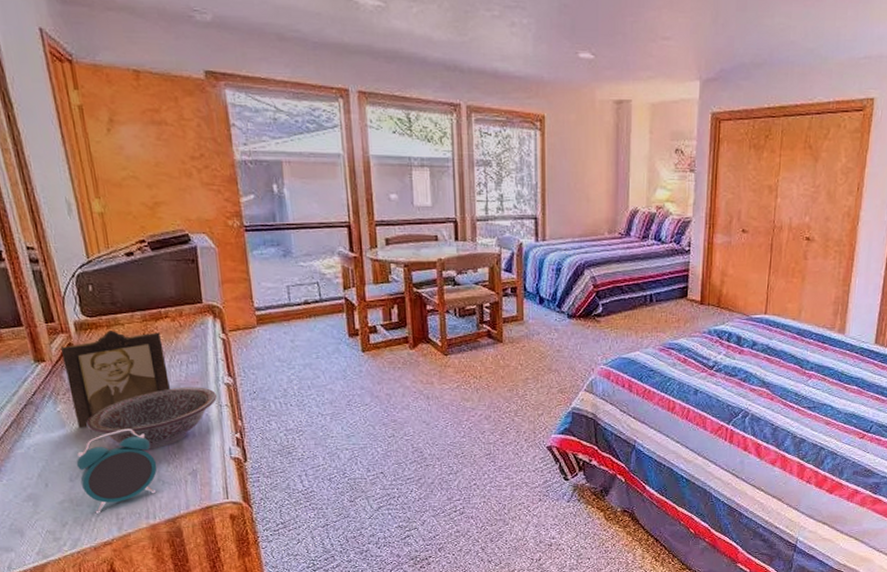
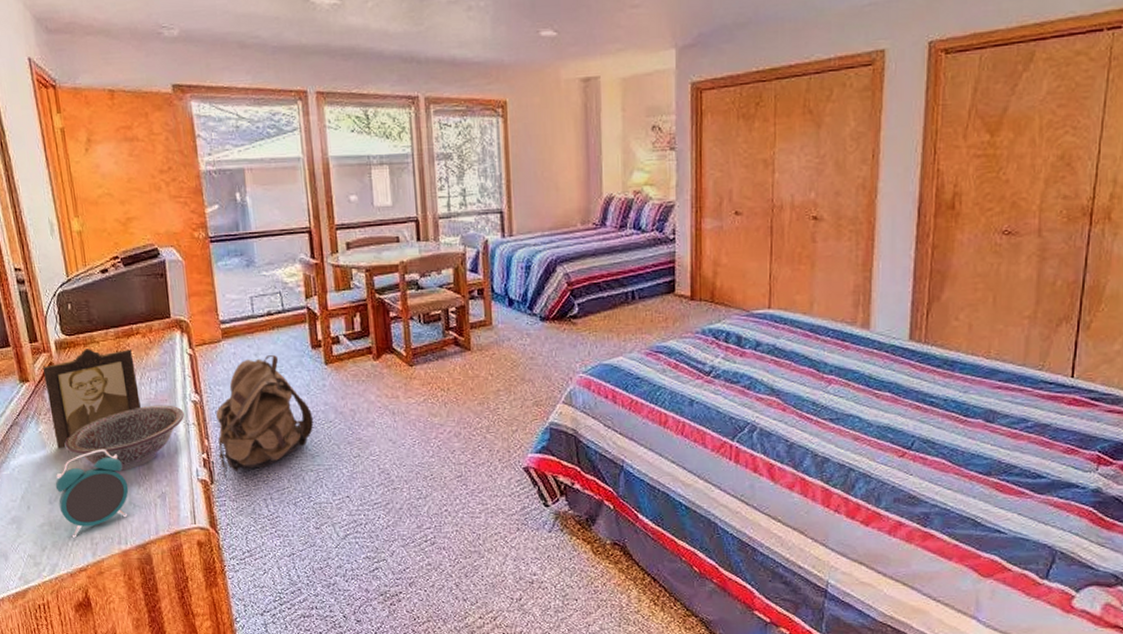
backpack: none [250,342,350,451] -> present [216,355,314,473]

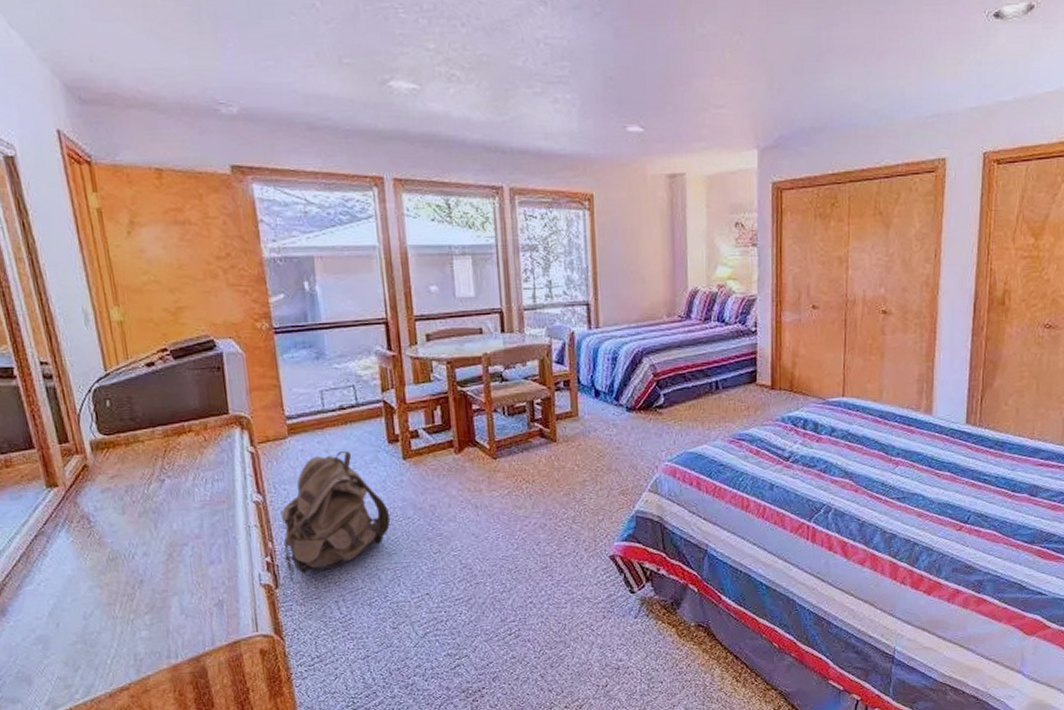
photo frame: present [43,349,141,449] -> none [76,448,194,559]
alarm clock: present [55,449,129,538] -> none [90,556,180,655]
decorative bowl: present [64,405,184,471] -> none [102,506,245,579]

